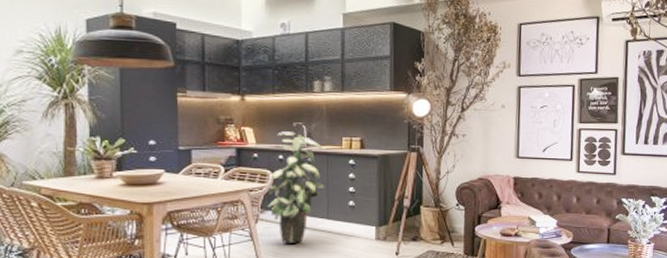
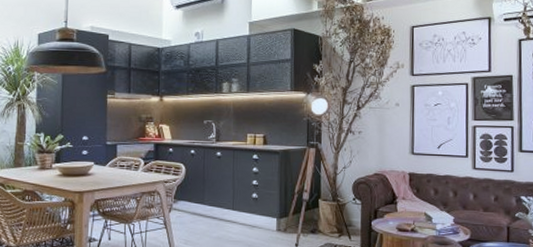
indoor plant: present [268,131,325,243] -> none [180,128,231,232]

